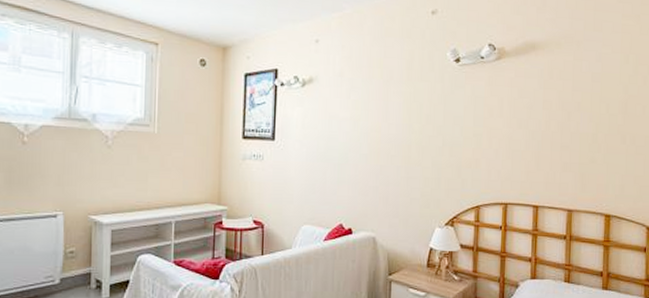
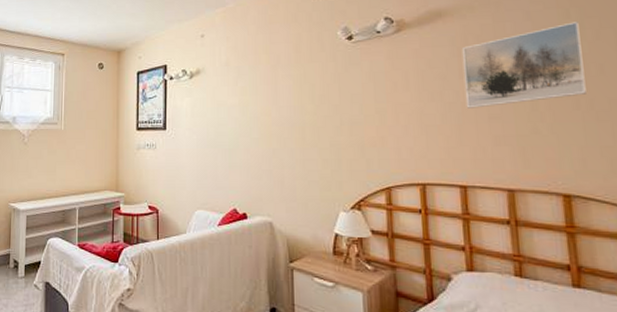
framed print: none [545,67,634,137] -> present [461,22,586,108]

